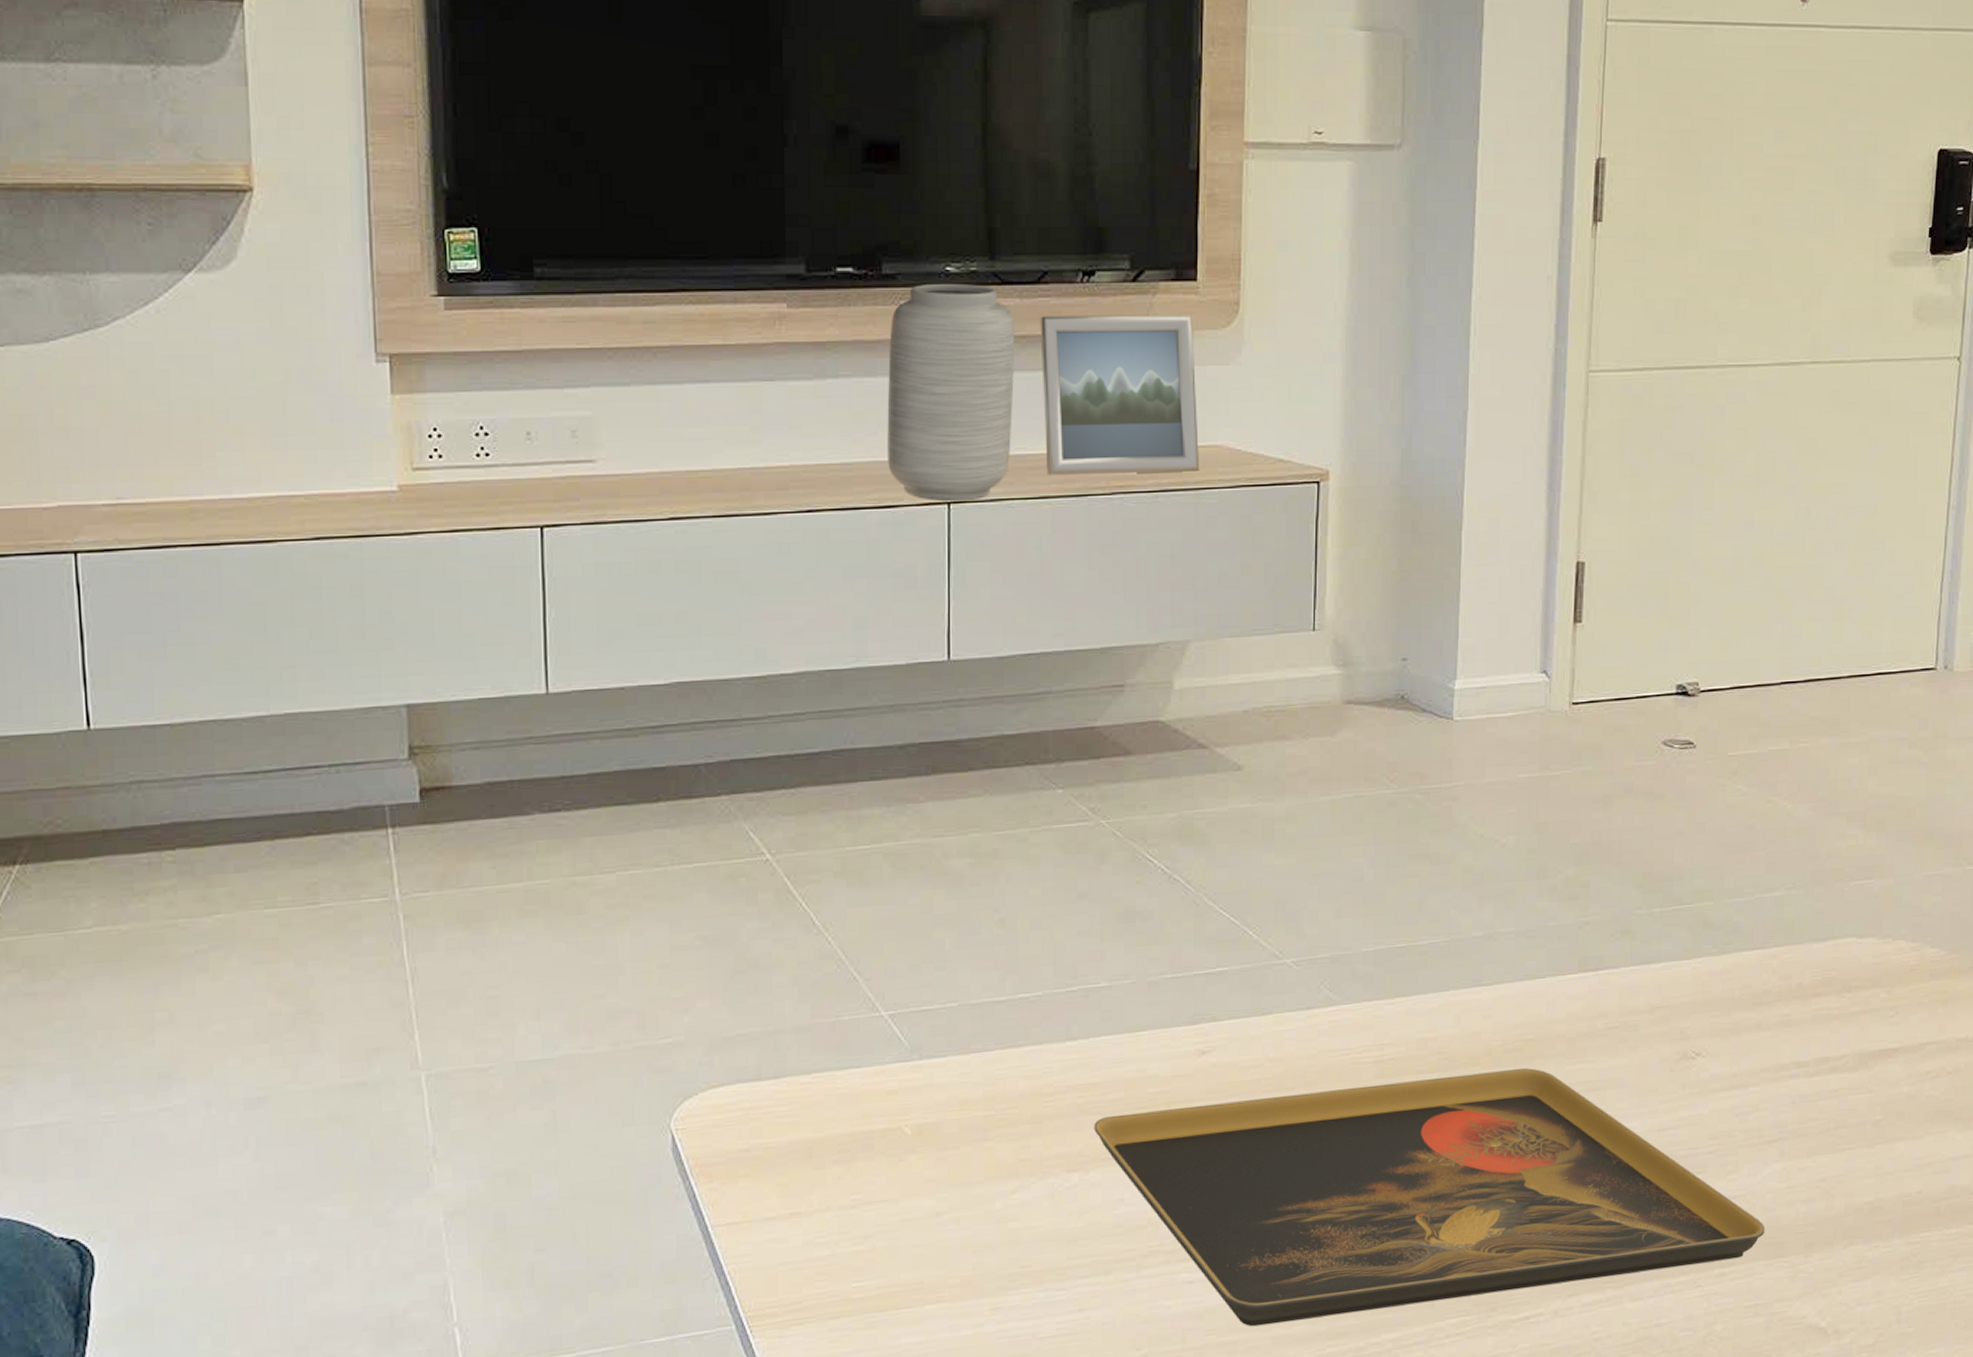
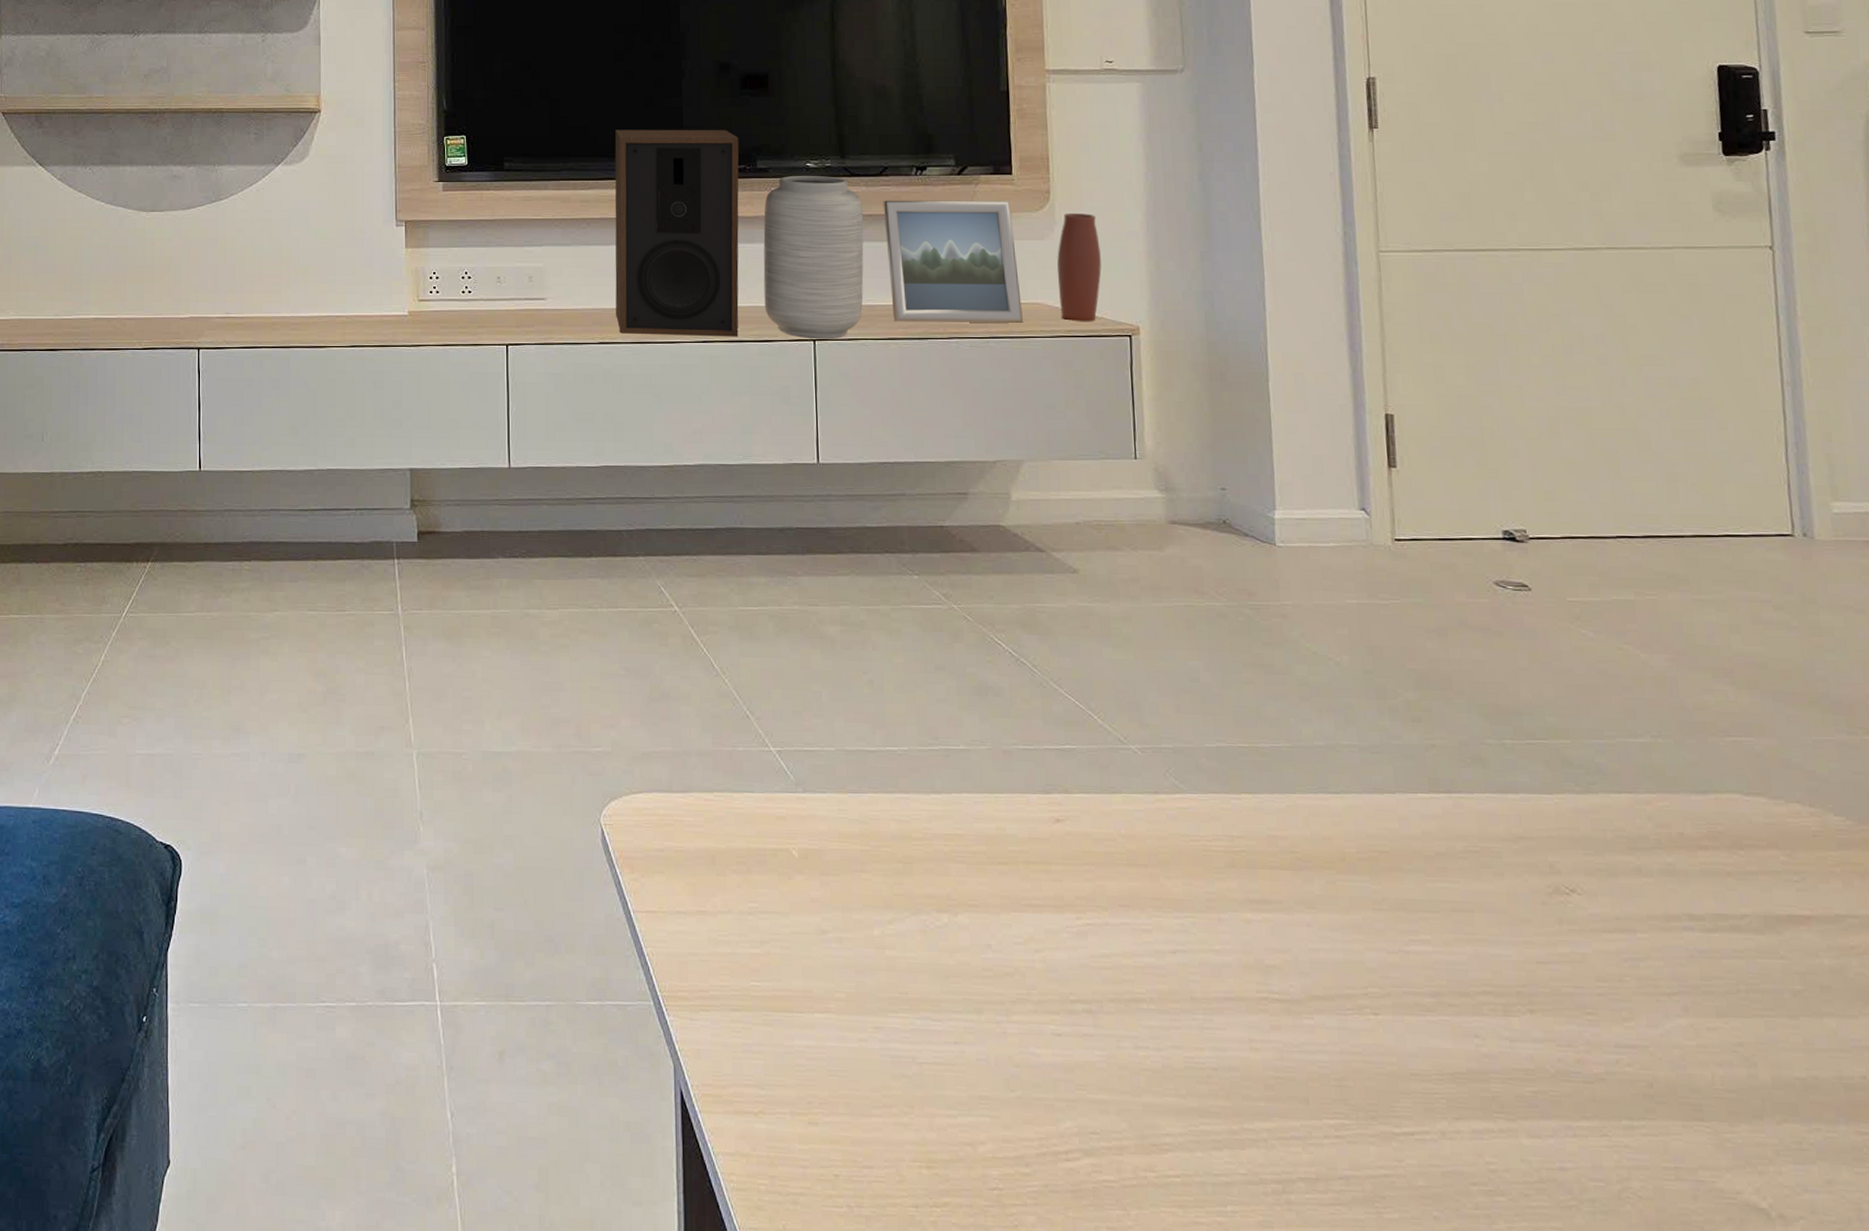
speaker: none [691,219,859,506] -> present [614,129,739,337]
decorative tray: present [1094,1068,1765,1327] -> none [960,866,1677,1113]
vase: none [1241,330,1292,468] -> present [1056,213,1102,322]

